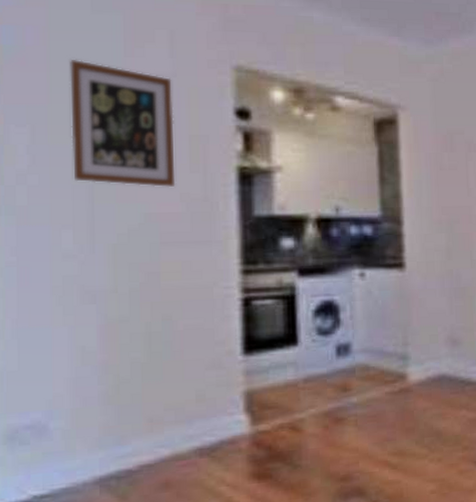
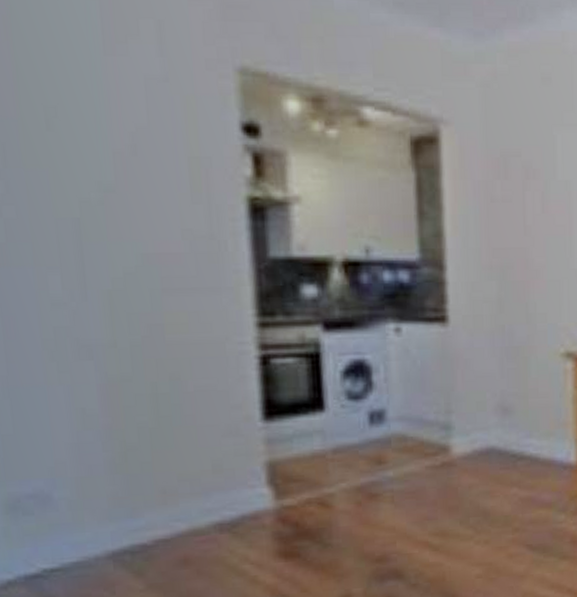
wall art: present [69,59,176,188] -> none [38,58,175,223]

